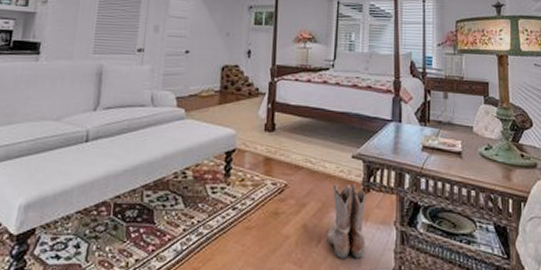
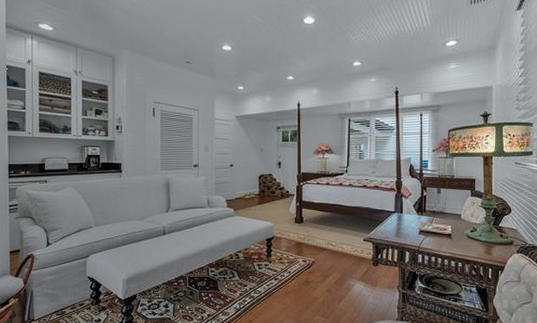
boots: present [327,183,368,259] -> none [346,259,376,312]

